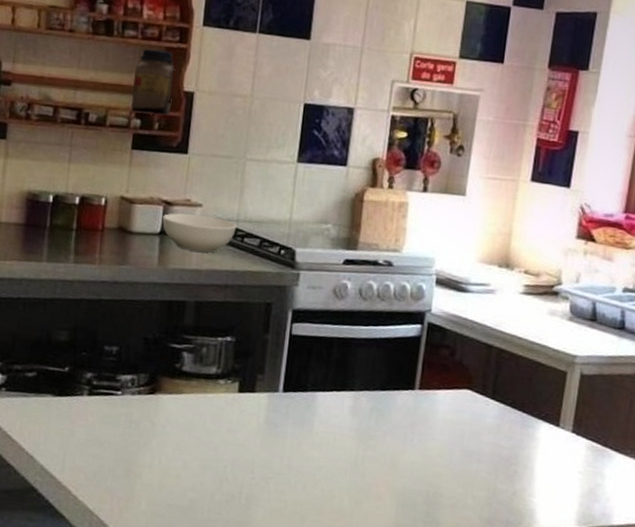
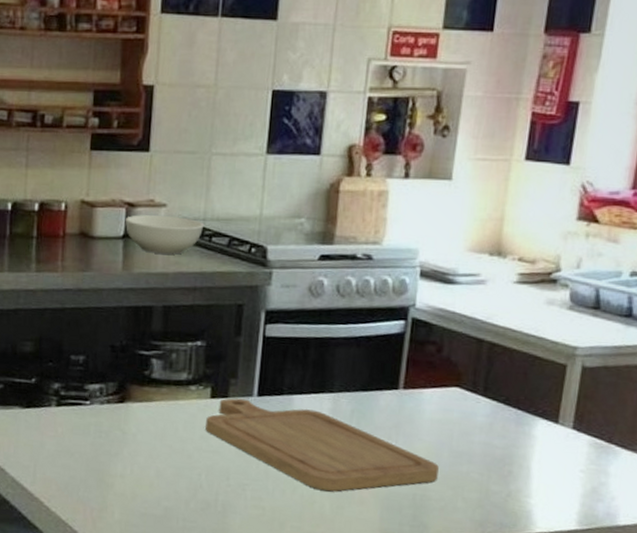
jar: present [131,49,175,116] -> none [88,42,133,112]
chopping board: none [232,393,451,487] -> present [205,398,439,491]

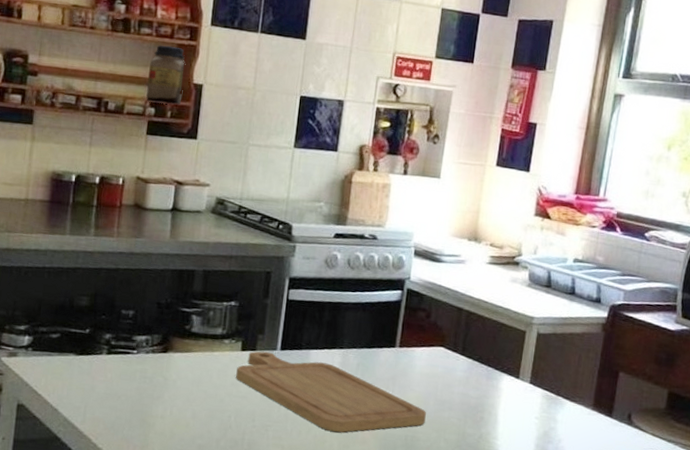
jar: none [88,42,133,112] -> present [146,45,186,105]
bowl: present [125,214,205,255] -> none [174,192,241,227]

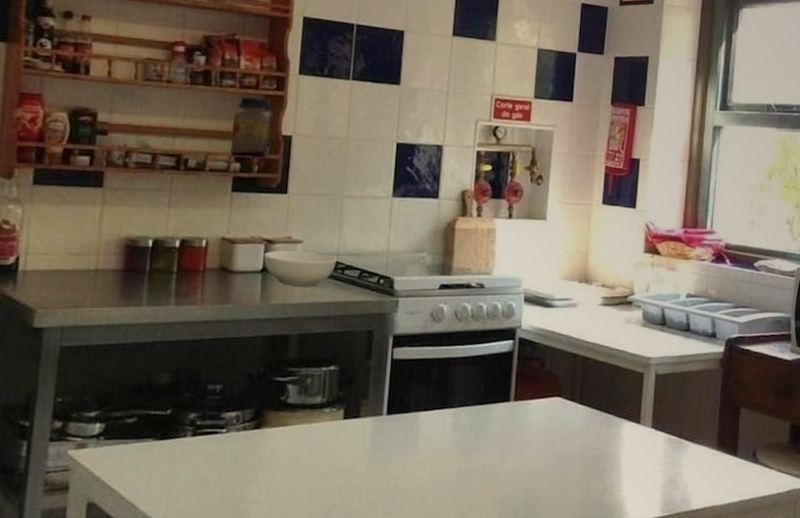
bowl: none [174,192,241,227] -> present [263,250,338,286]
chopping board: present [236,351,426,433] -> none [339,418,546,501]

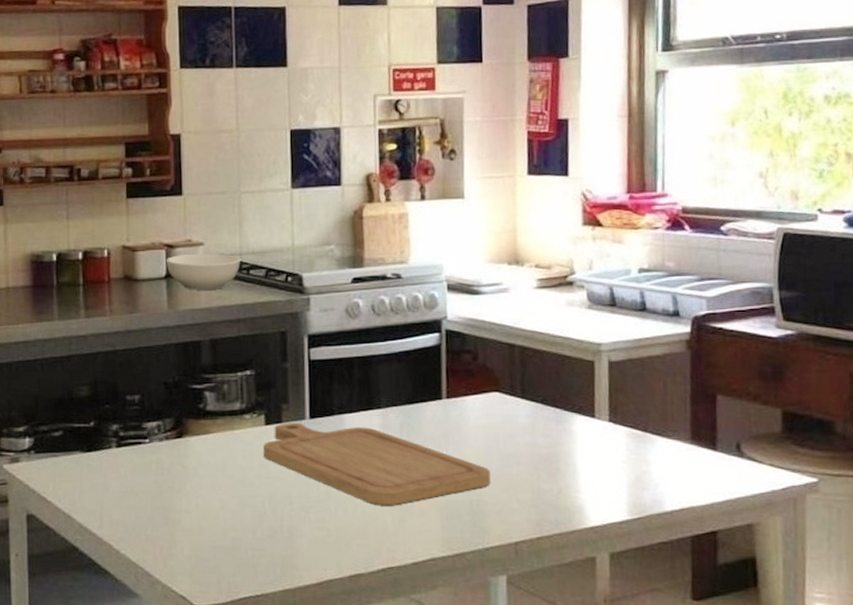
jar: present [230,96,273,159] -> none [119,97,160,162]
chopping board: none [339,418,546,501] -> present [263,423,491,506]

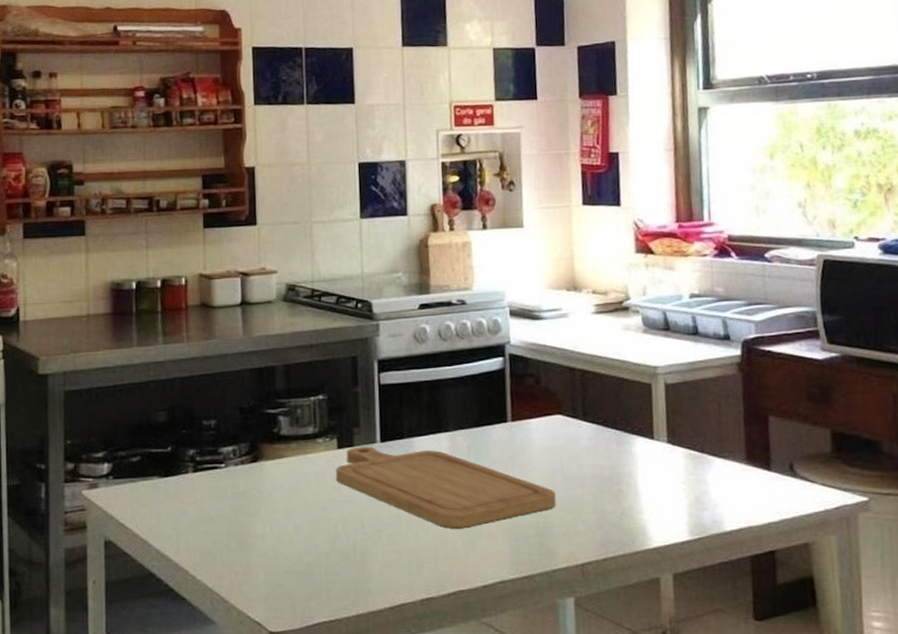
bowl: present [166,253,241,290] -> none [241,281,313,317]

